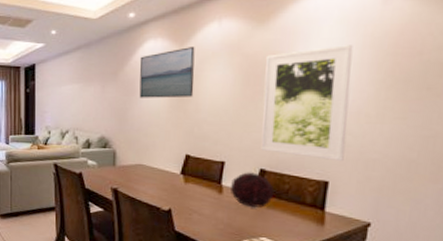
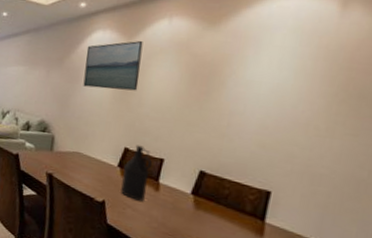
bottle: none [185,150,214,205] -> present [121,145,153,201]
decorative orb: present [230,172,274,208] -> none [167,172,213,211]
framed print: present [261,45,353,162] -> none [202,54,306,173]

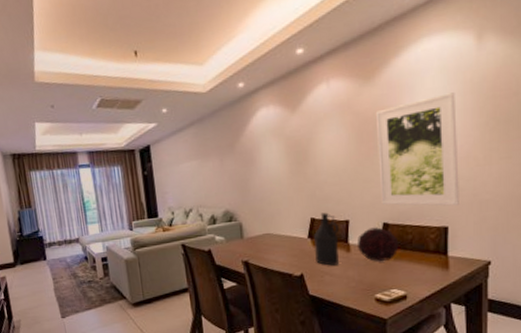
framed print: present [83,41,143,91] -> none [254,110,311,167]
decorative orb: none [167,172,213,211] -> present [356,227,399,261]
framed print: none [202,54,306,173] -> present [375,92,459,206]

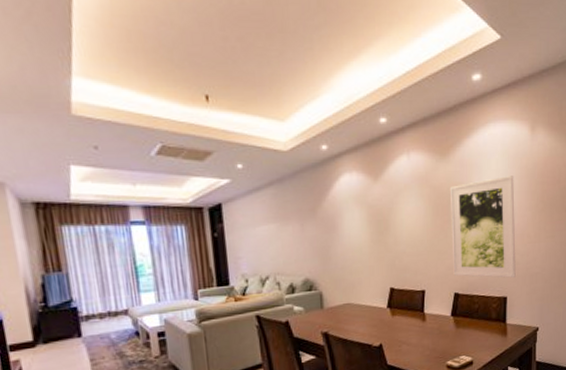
bottle: present [313,212,340,266] -> none [392,282,417,335]
decorative orb: present [356,227,399,261] -> none [431,297,467,330]

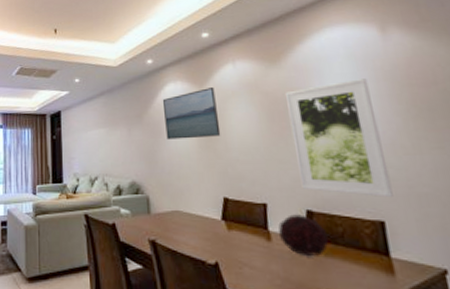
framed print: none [337,180,392,235] -> present [162,88,221,140]
decorative orb: none [431,297,467,330] -> present [277,214,329,256]

